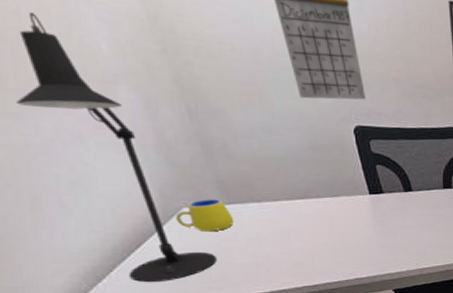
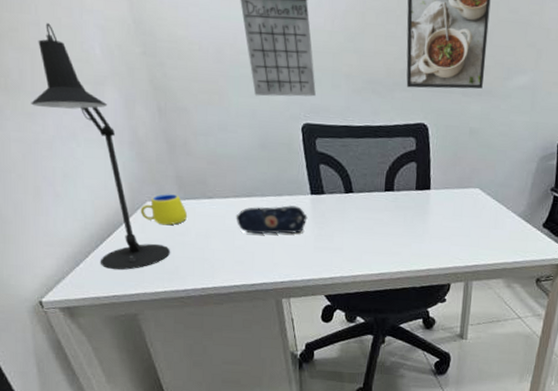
pencil case: none [290,206,368,236] -> present [235,205,308,234]

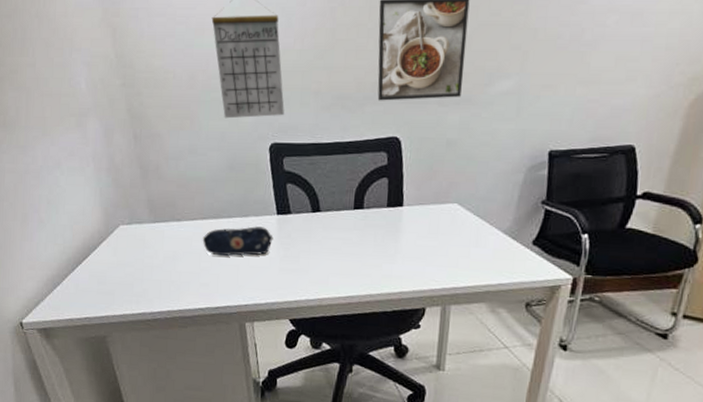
desk lamp: present [31,23,171,270] -> none [24,64,140,293]
mug: present [140,194,188,226] -> none [113,217,157,248]

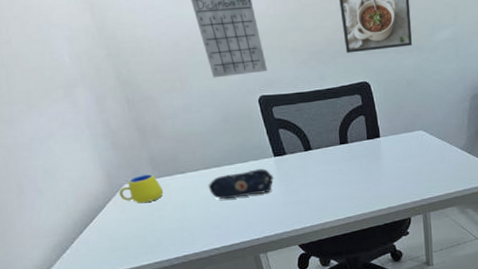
mug: none [113,217,157,248] -> present [119,174,164,204]

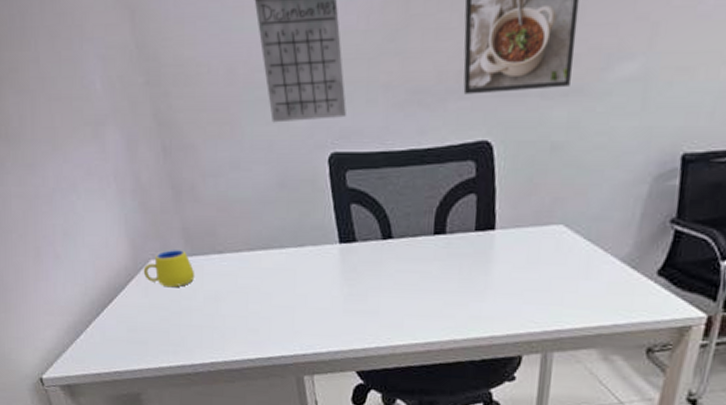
pencil case: present [208,169,274,200] -> none [249,258,336,296]

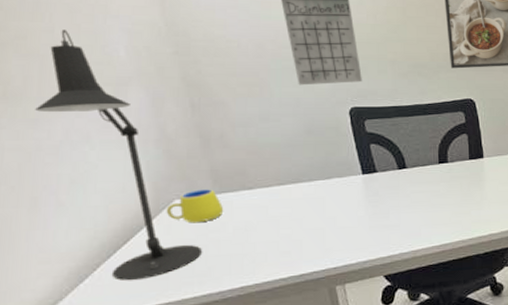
desk lamp: none [31,59,177,342] -> present [35,30,203,281]

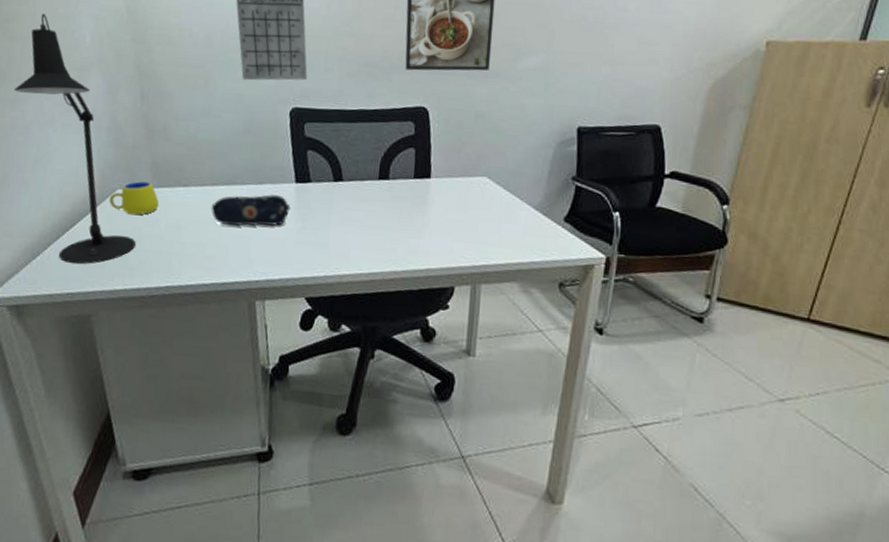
pencil case: none [280,187,360,221] -> present [211,194,291,227]

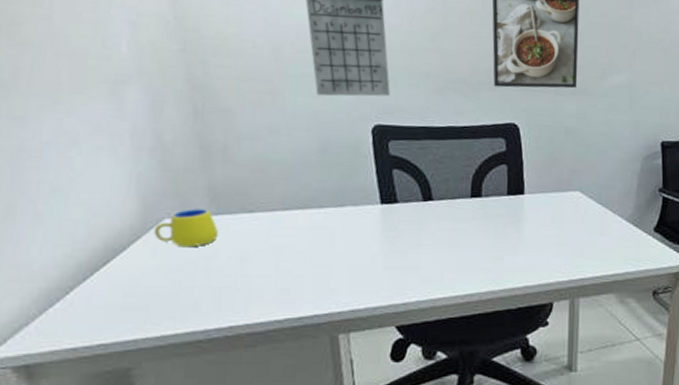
desk lamp: present [14,14,137,265] -> none [22,18,191,310]
pencil case: present [211,194,291,227] -> none [283,217,376,254]

